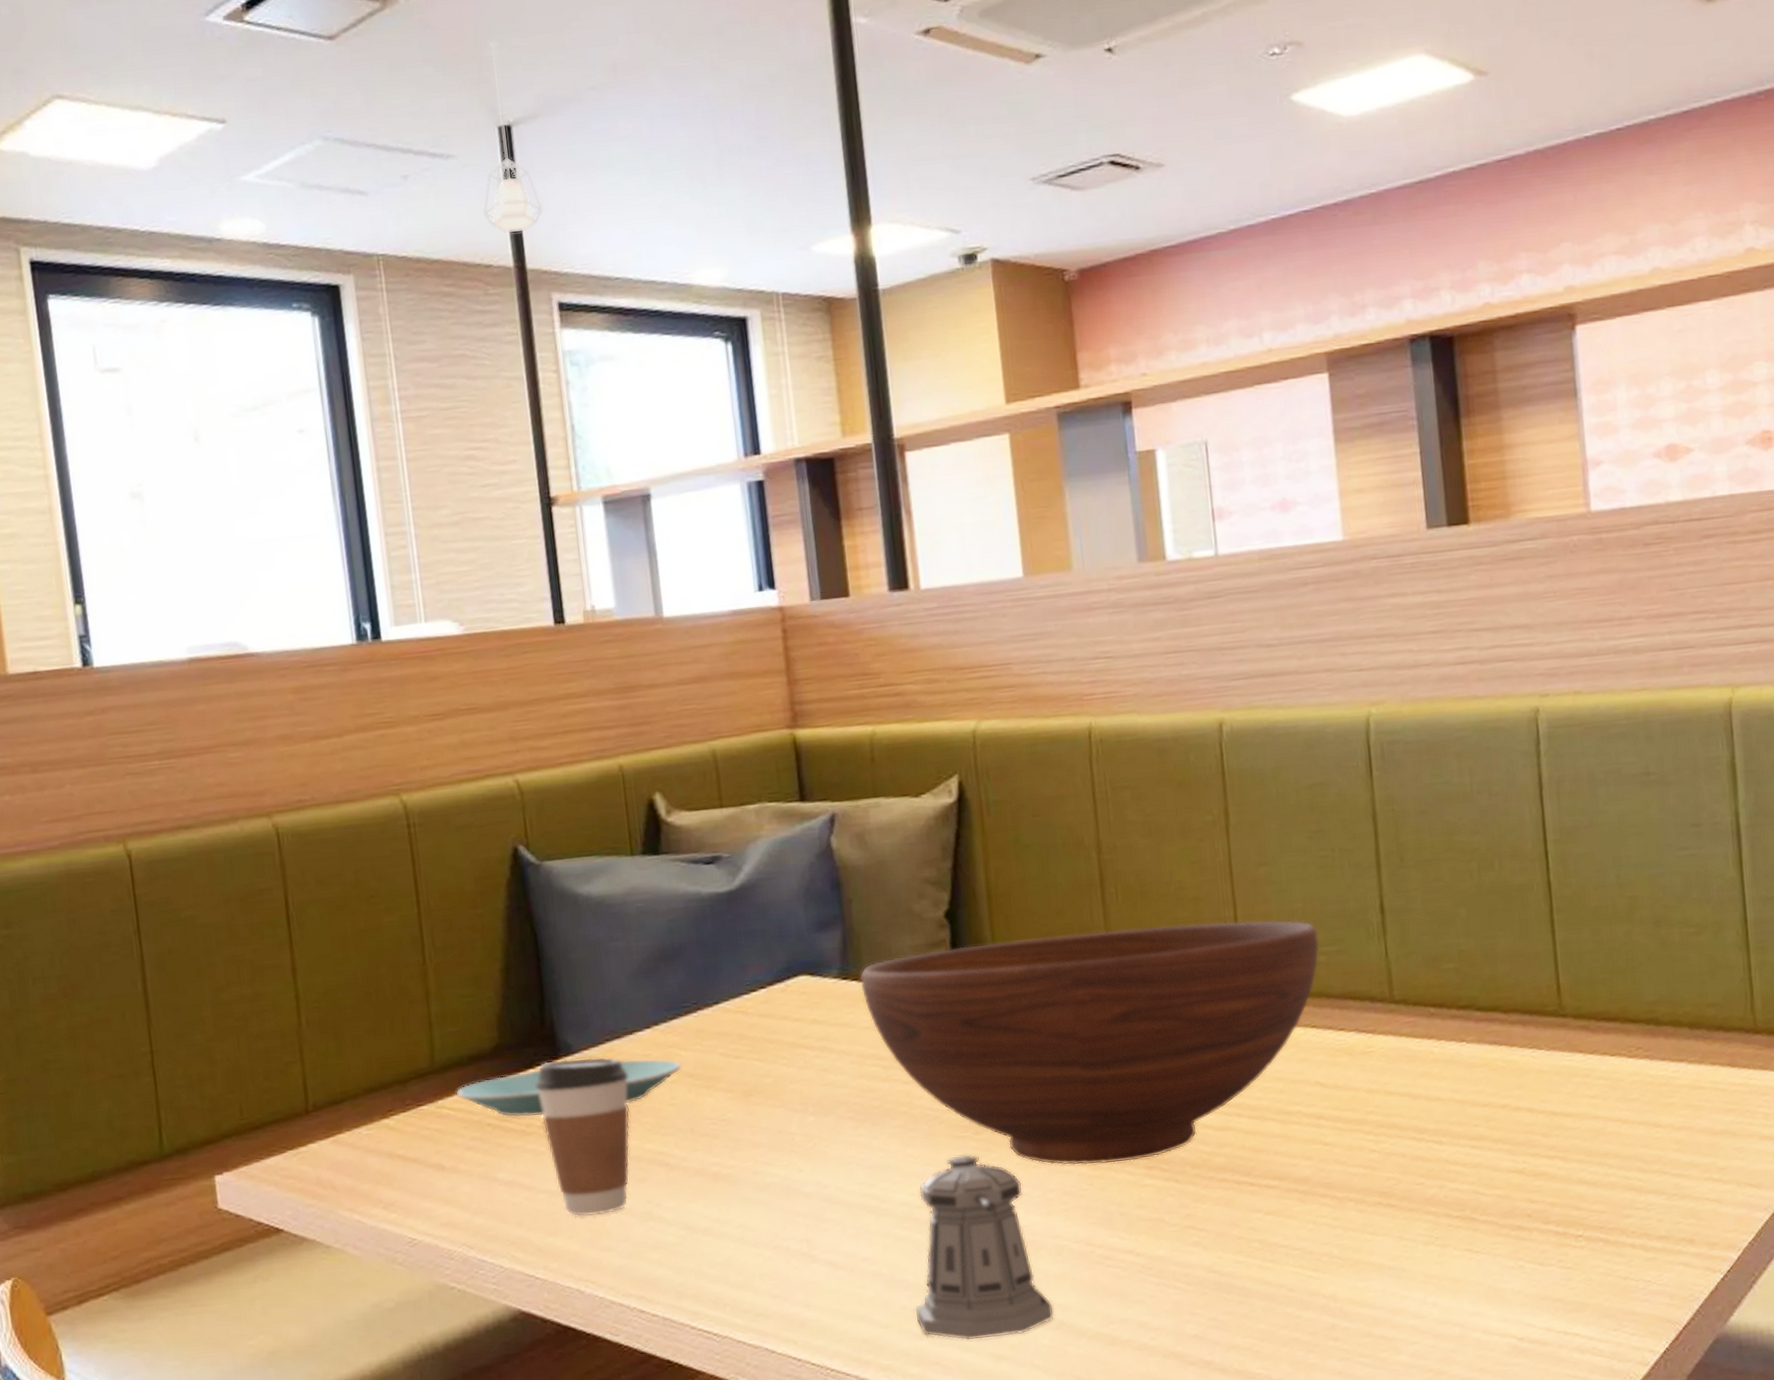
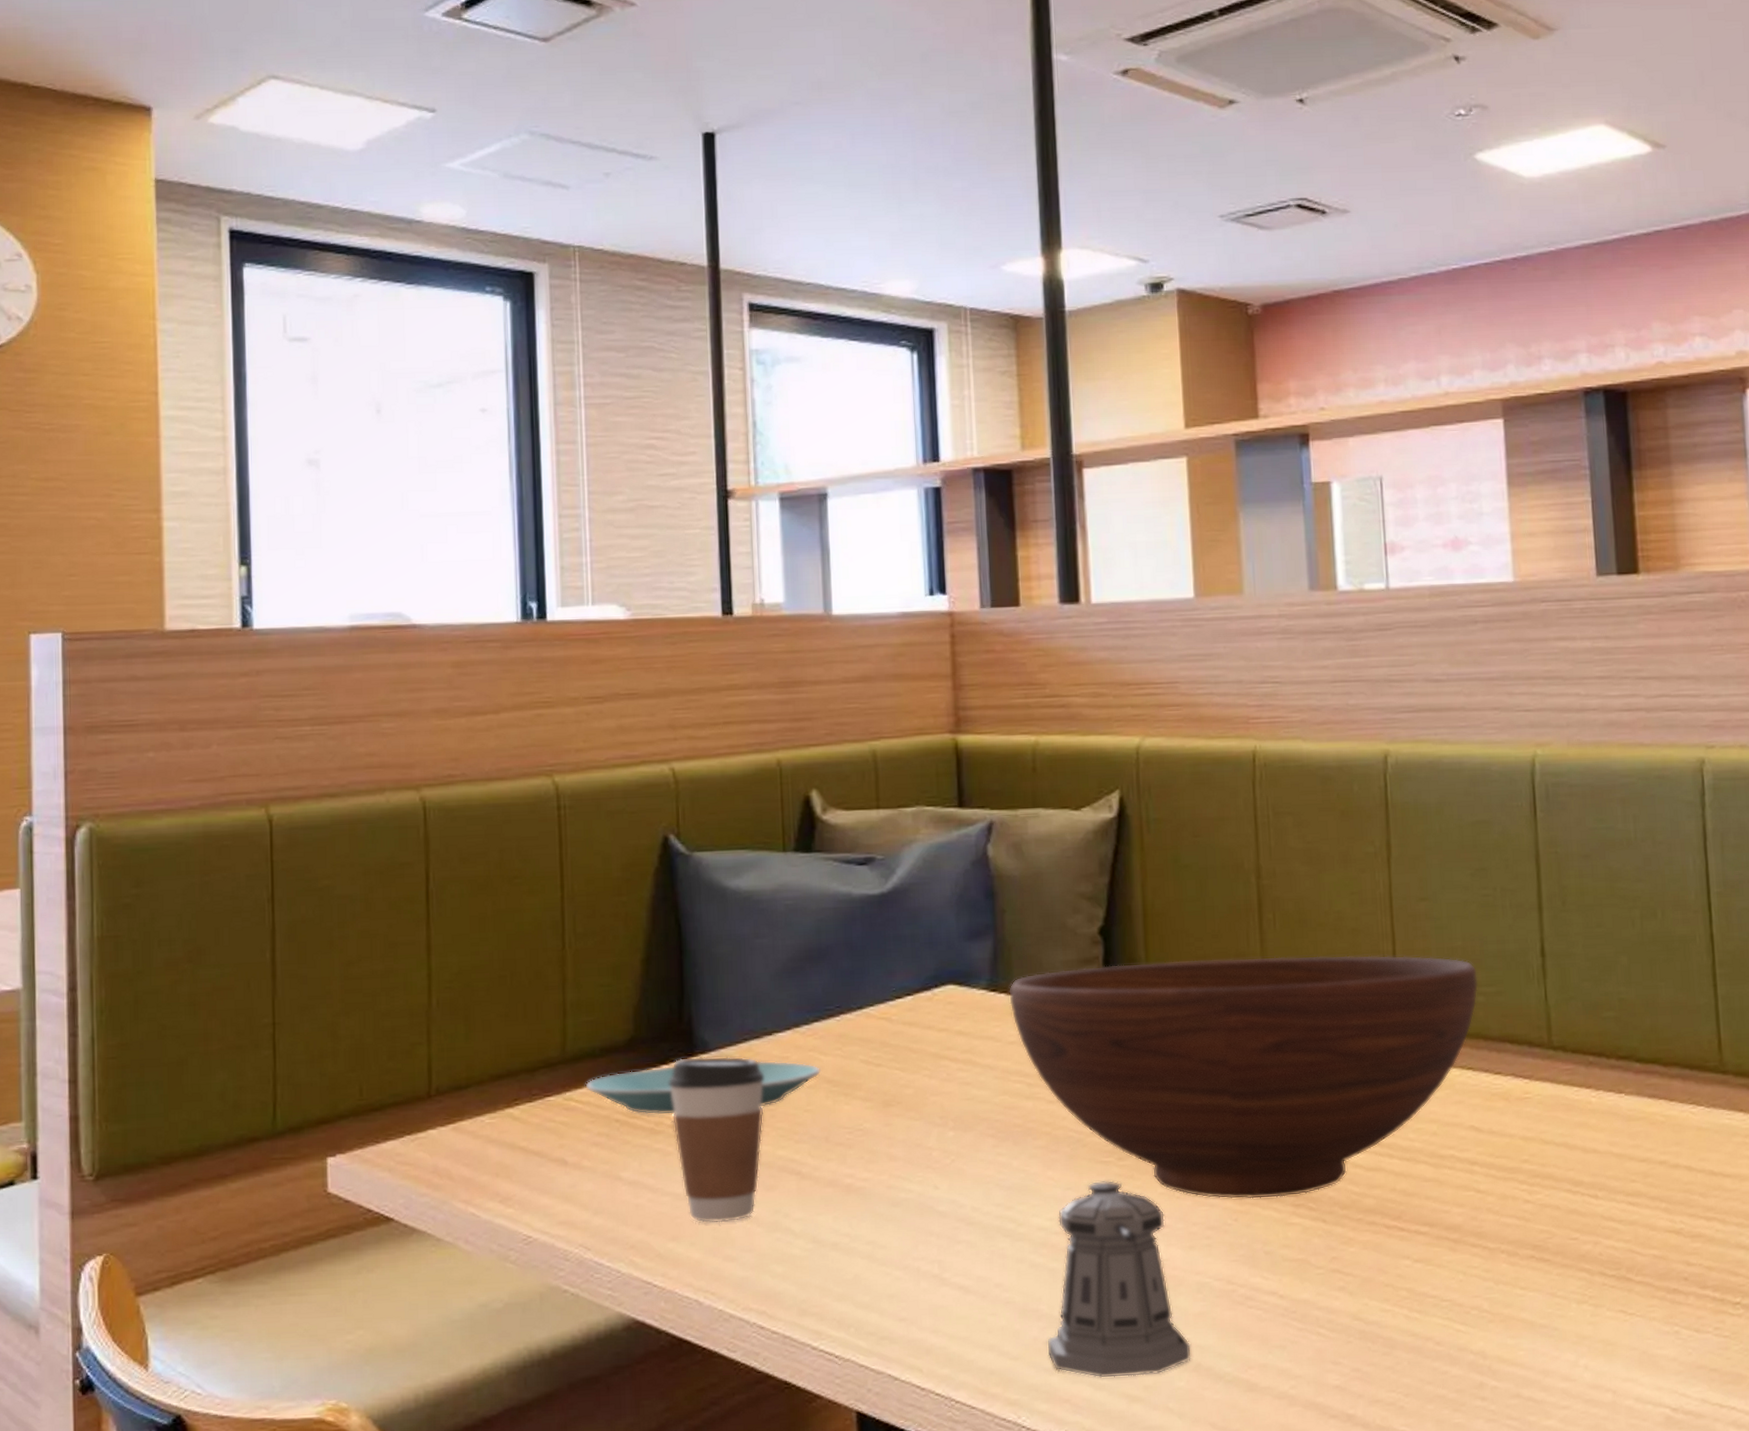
pendant lamp: present [482,40,544,234] -> none [680,52,741,234]

